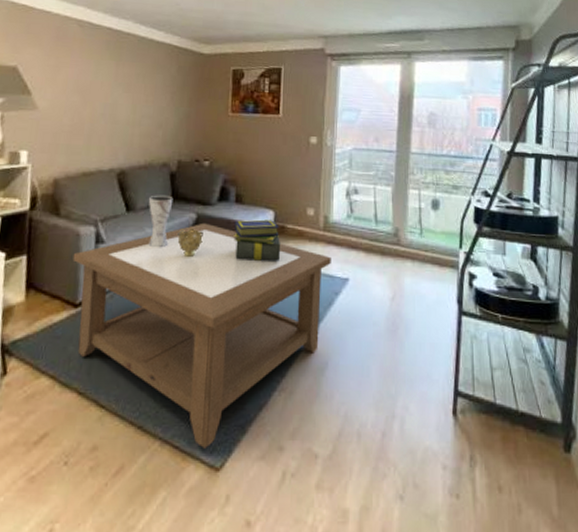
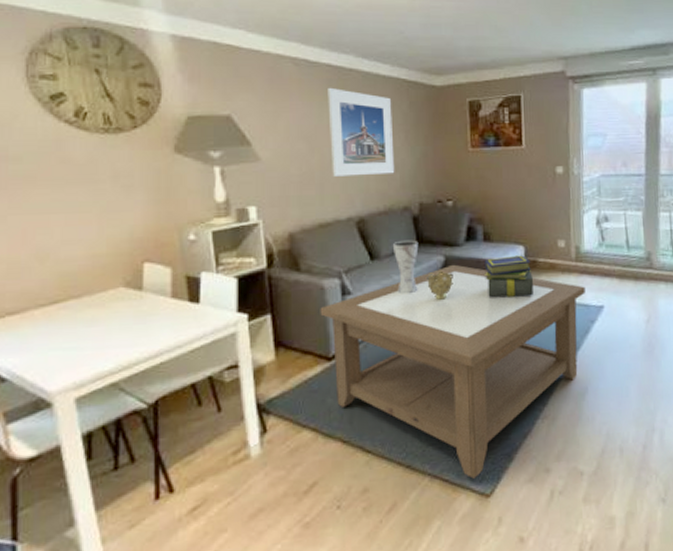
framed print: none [100,48,162,131] -> present [327,87,395,177]

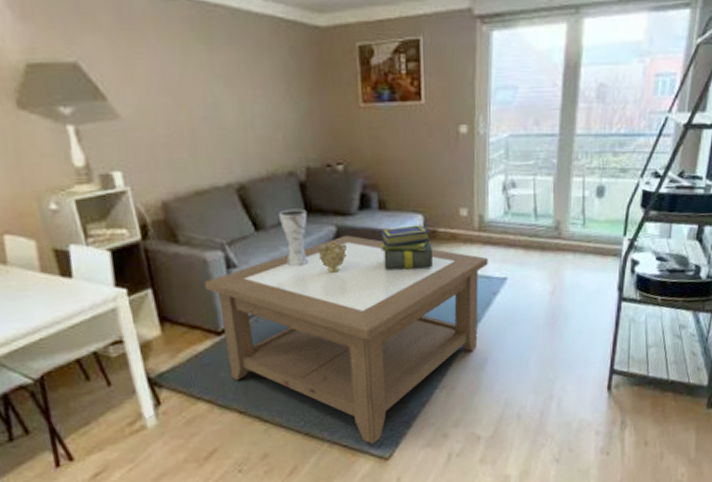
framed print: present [327,87,395,177] -> none [190,27,276,137]

